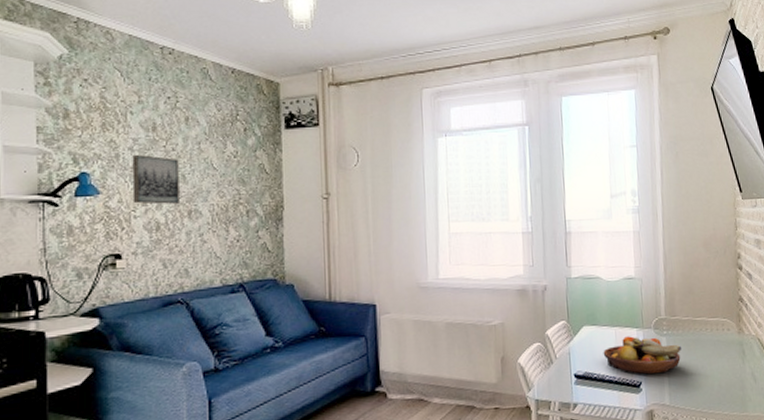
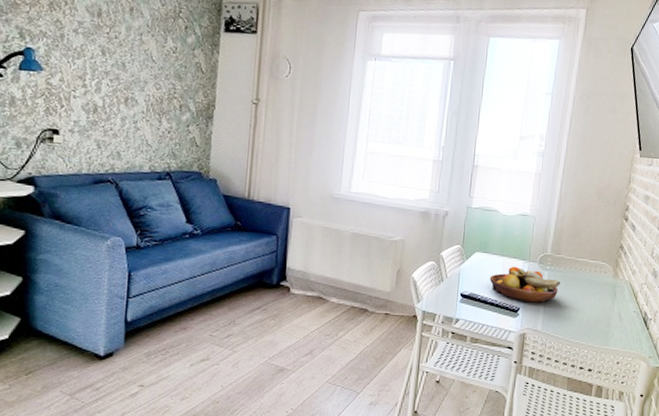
wall art: present [132,155,179,205] -> none [73,38,120,90]

